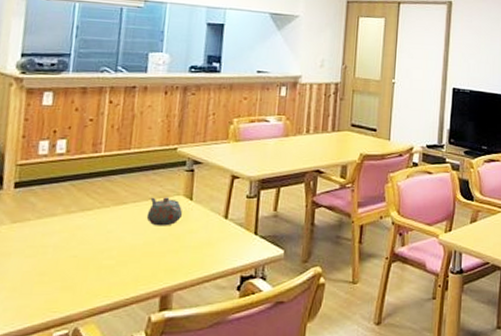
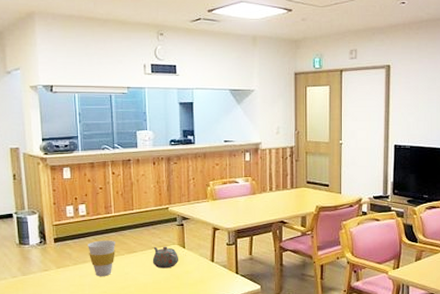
cup: none [60,187,101,235] -> present [88,240,116,276]

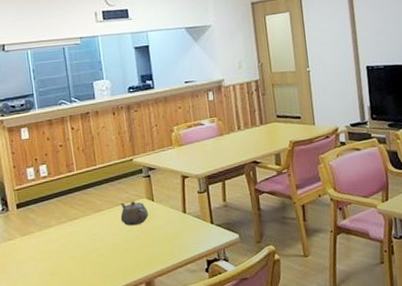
cup: present [88,240,116,276] -> none [51,200,81,241]

